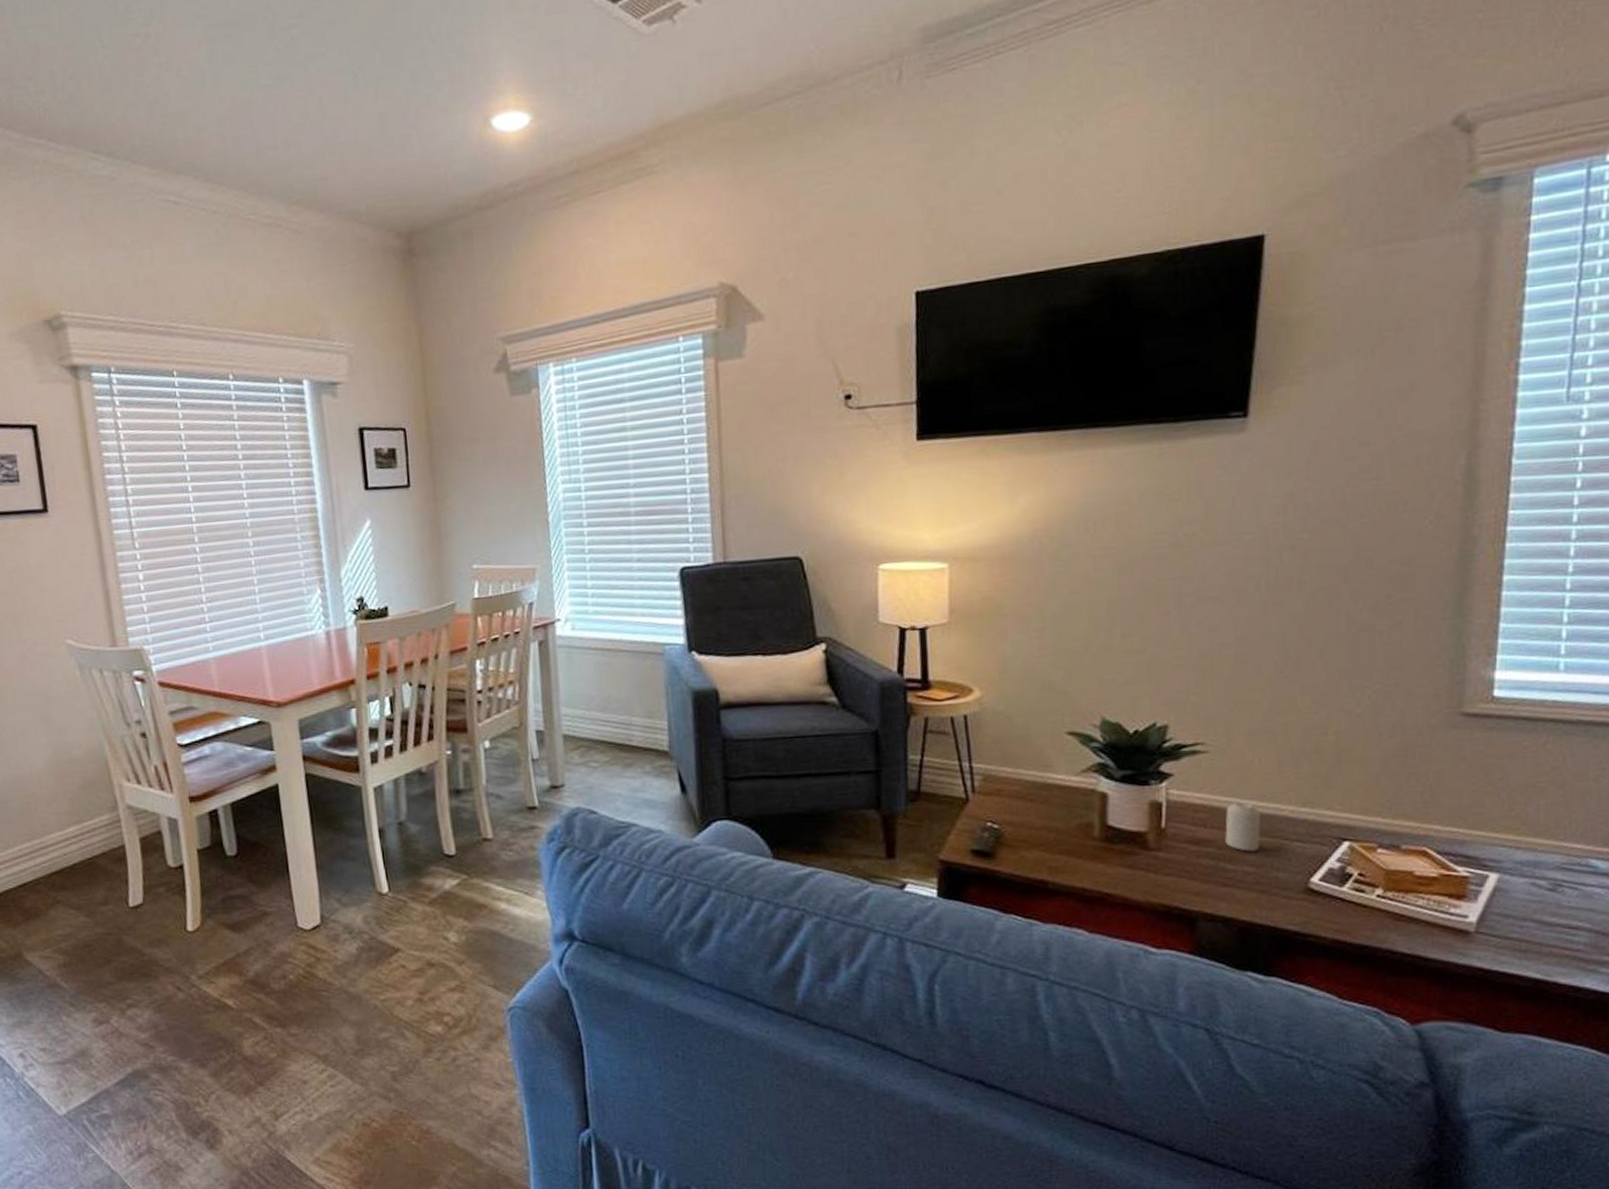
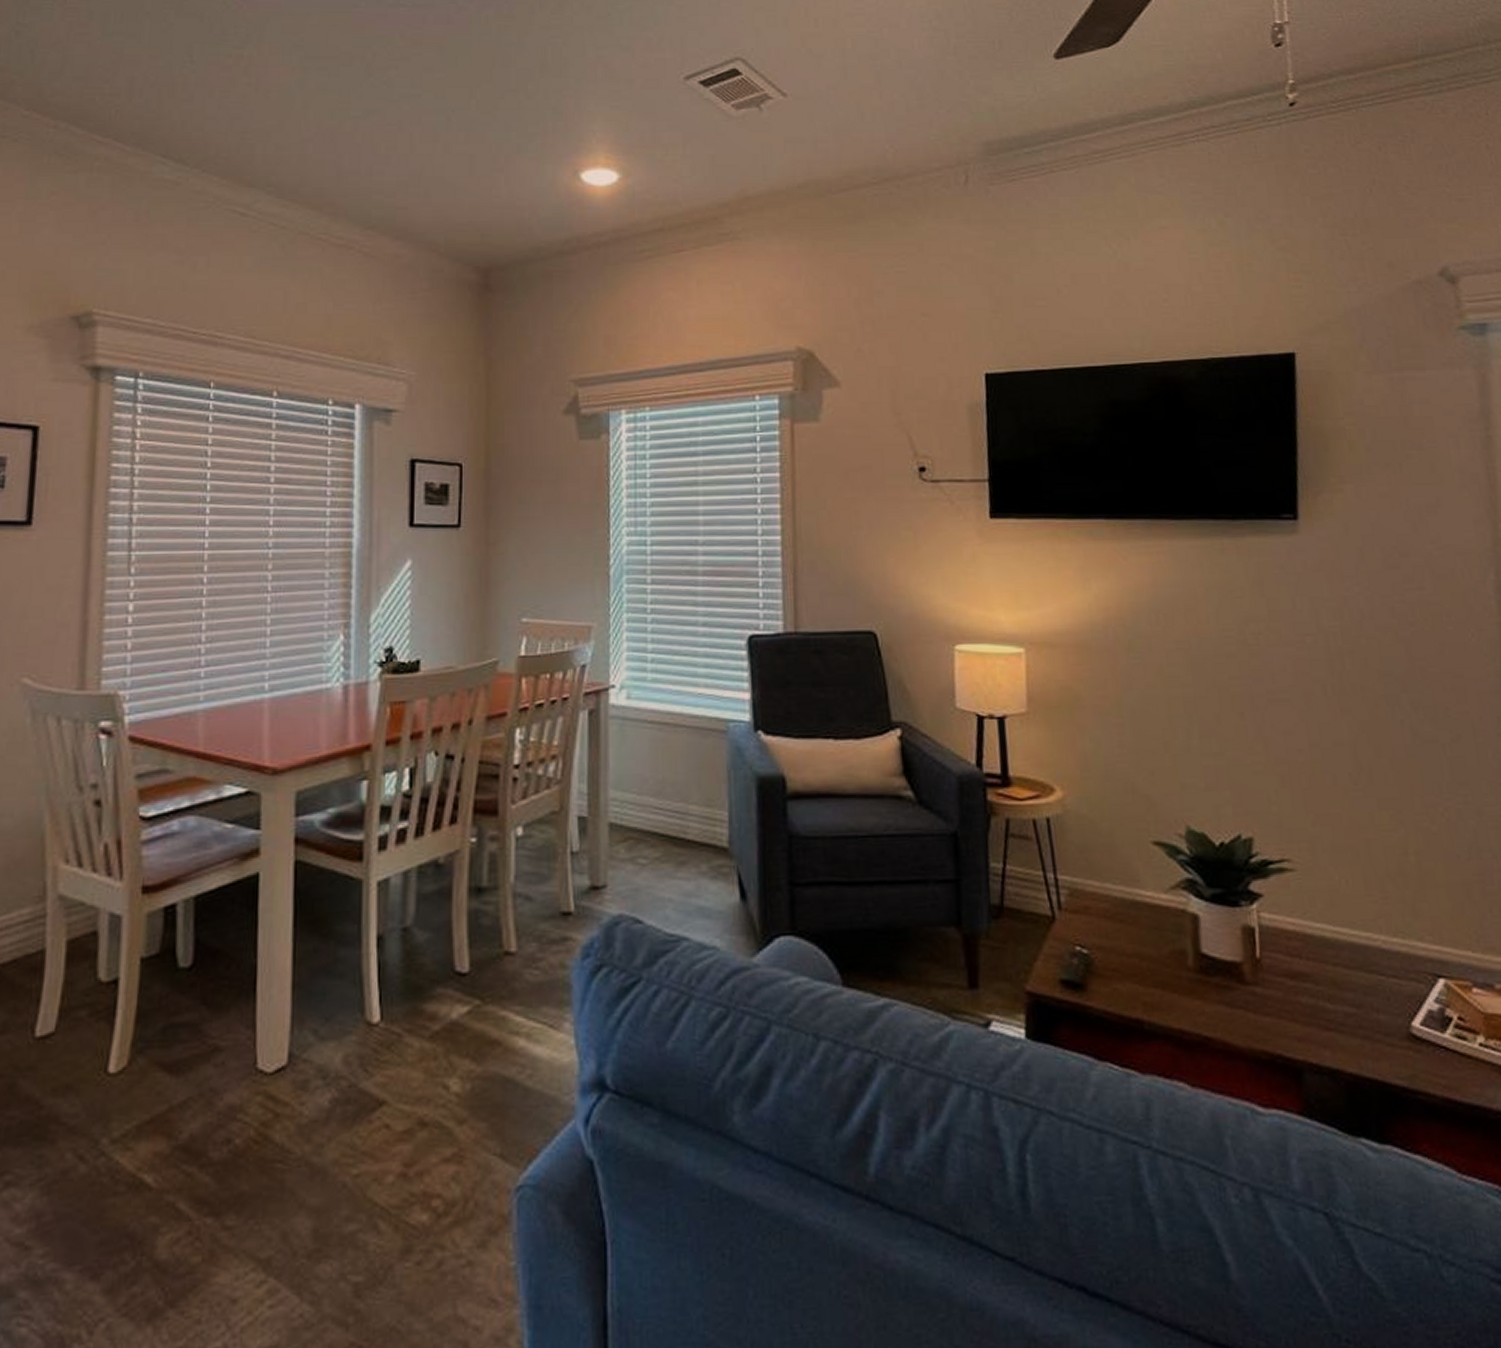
candle: present [1225,802,1261,853] -> none [1319,929,1357,990]

